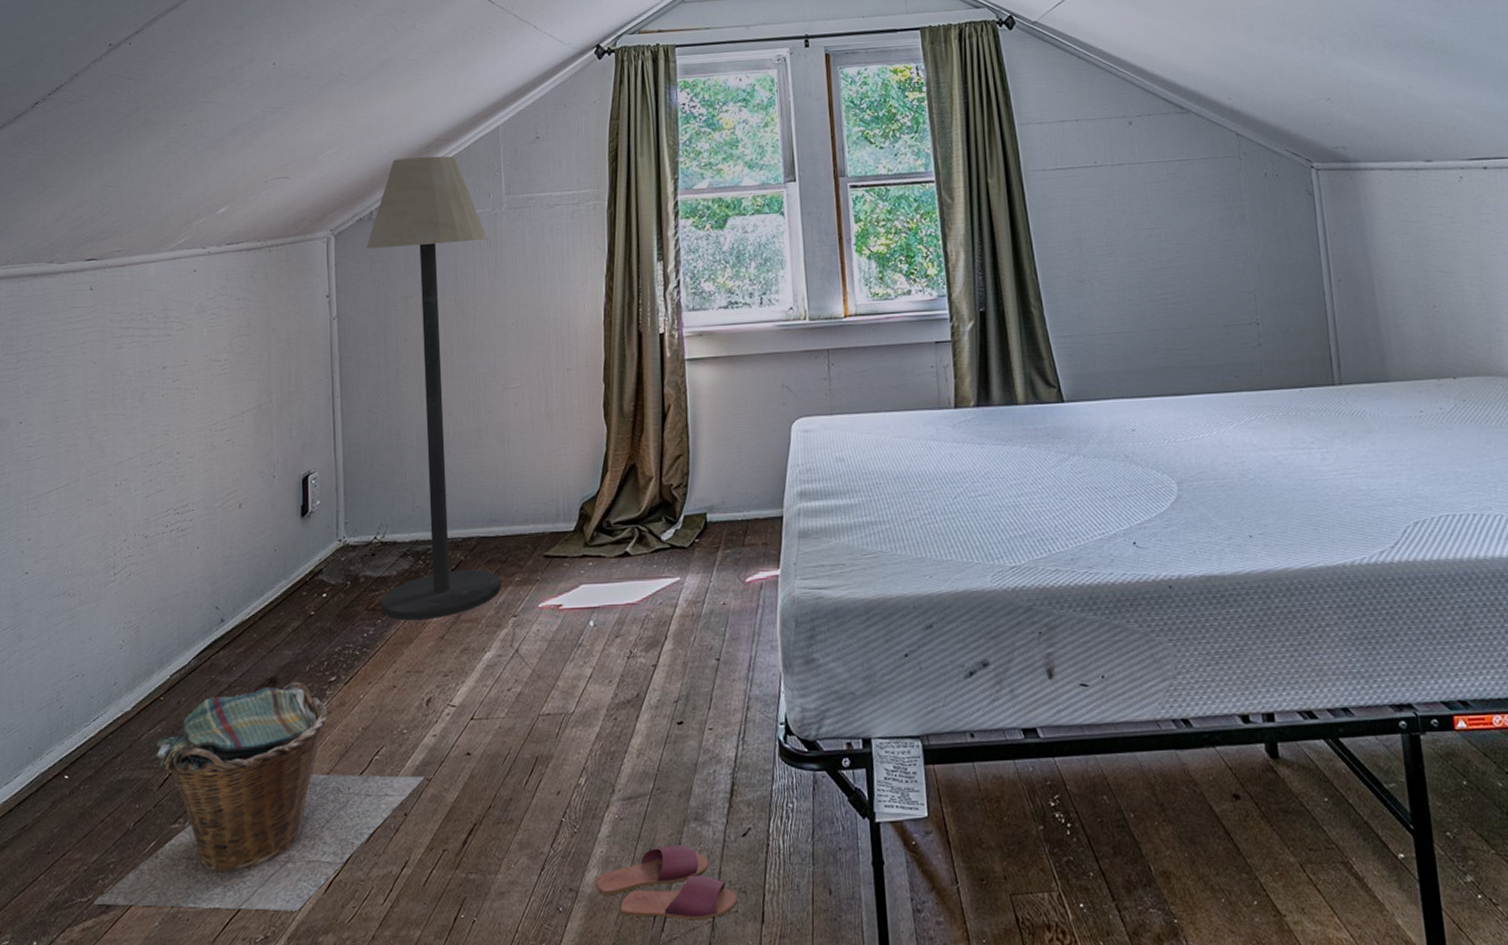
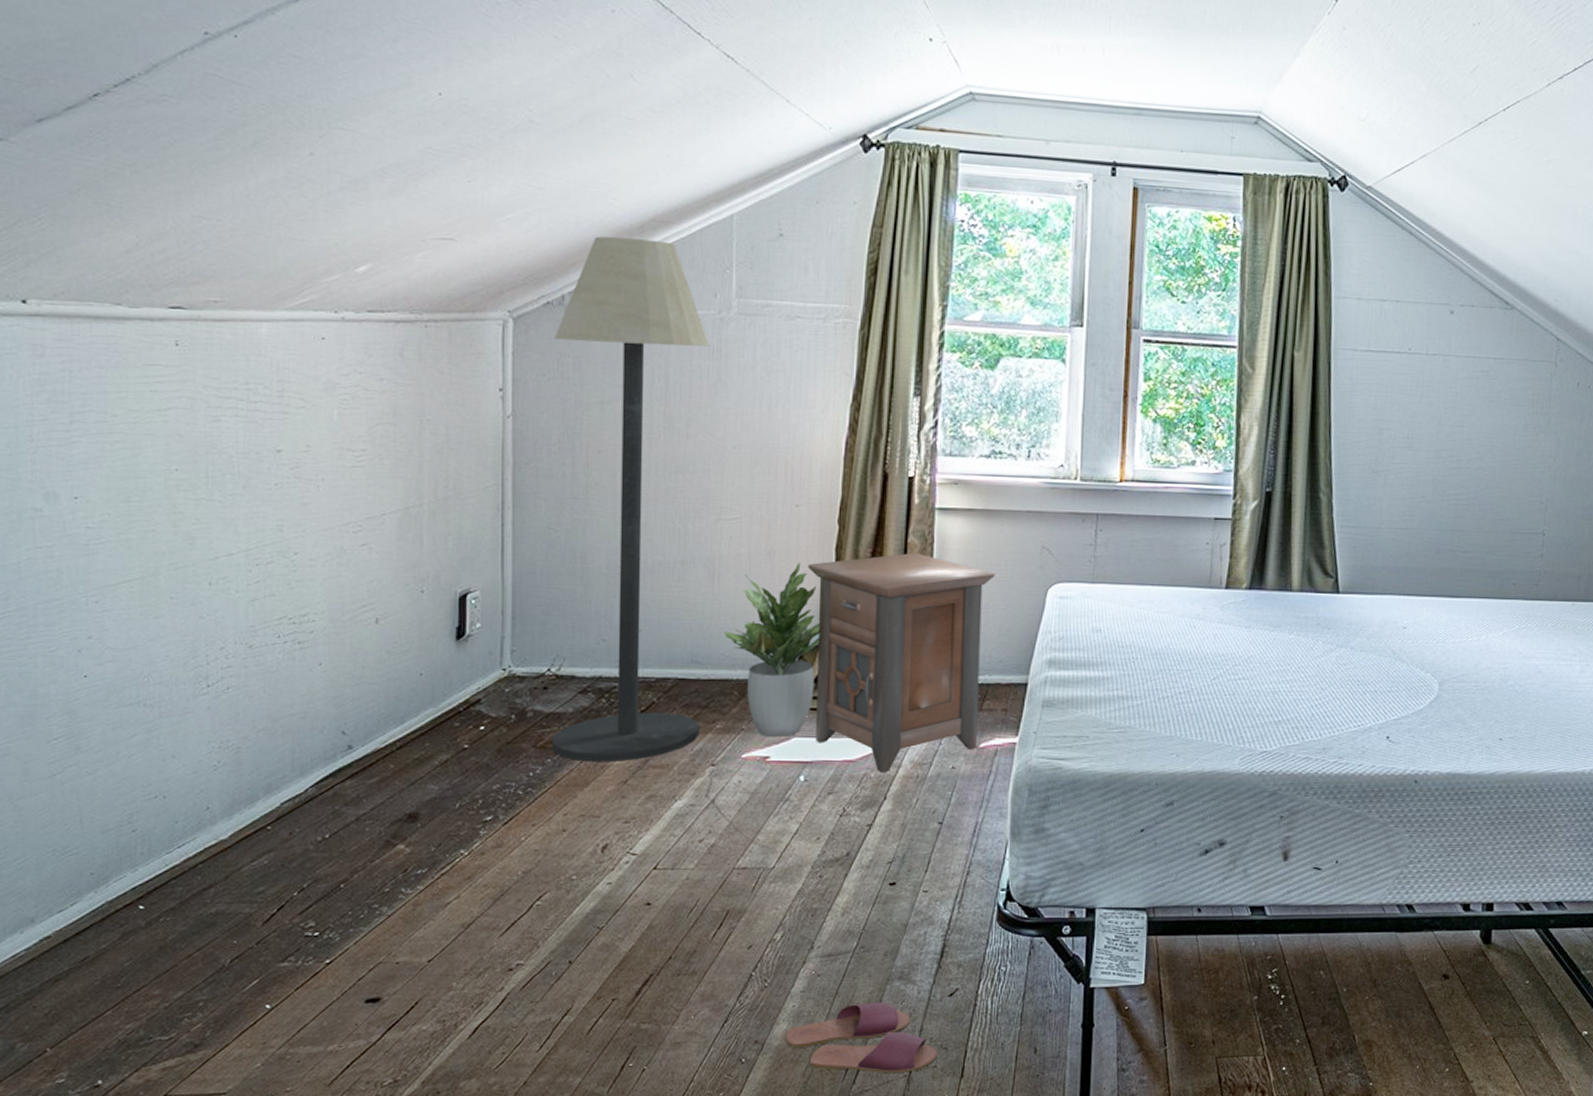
laundry basket: present [94,681,425,911] -> none [177,818,595,1055]
potted plant: none [516,420,597,585] -> present [725,561,821,737]
nightstand: none [581,402,743,613] -> present [807,553,995,773]

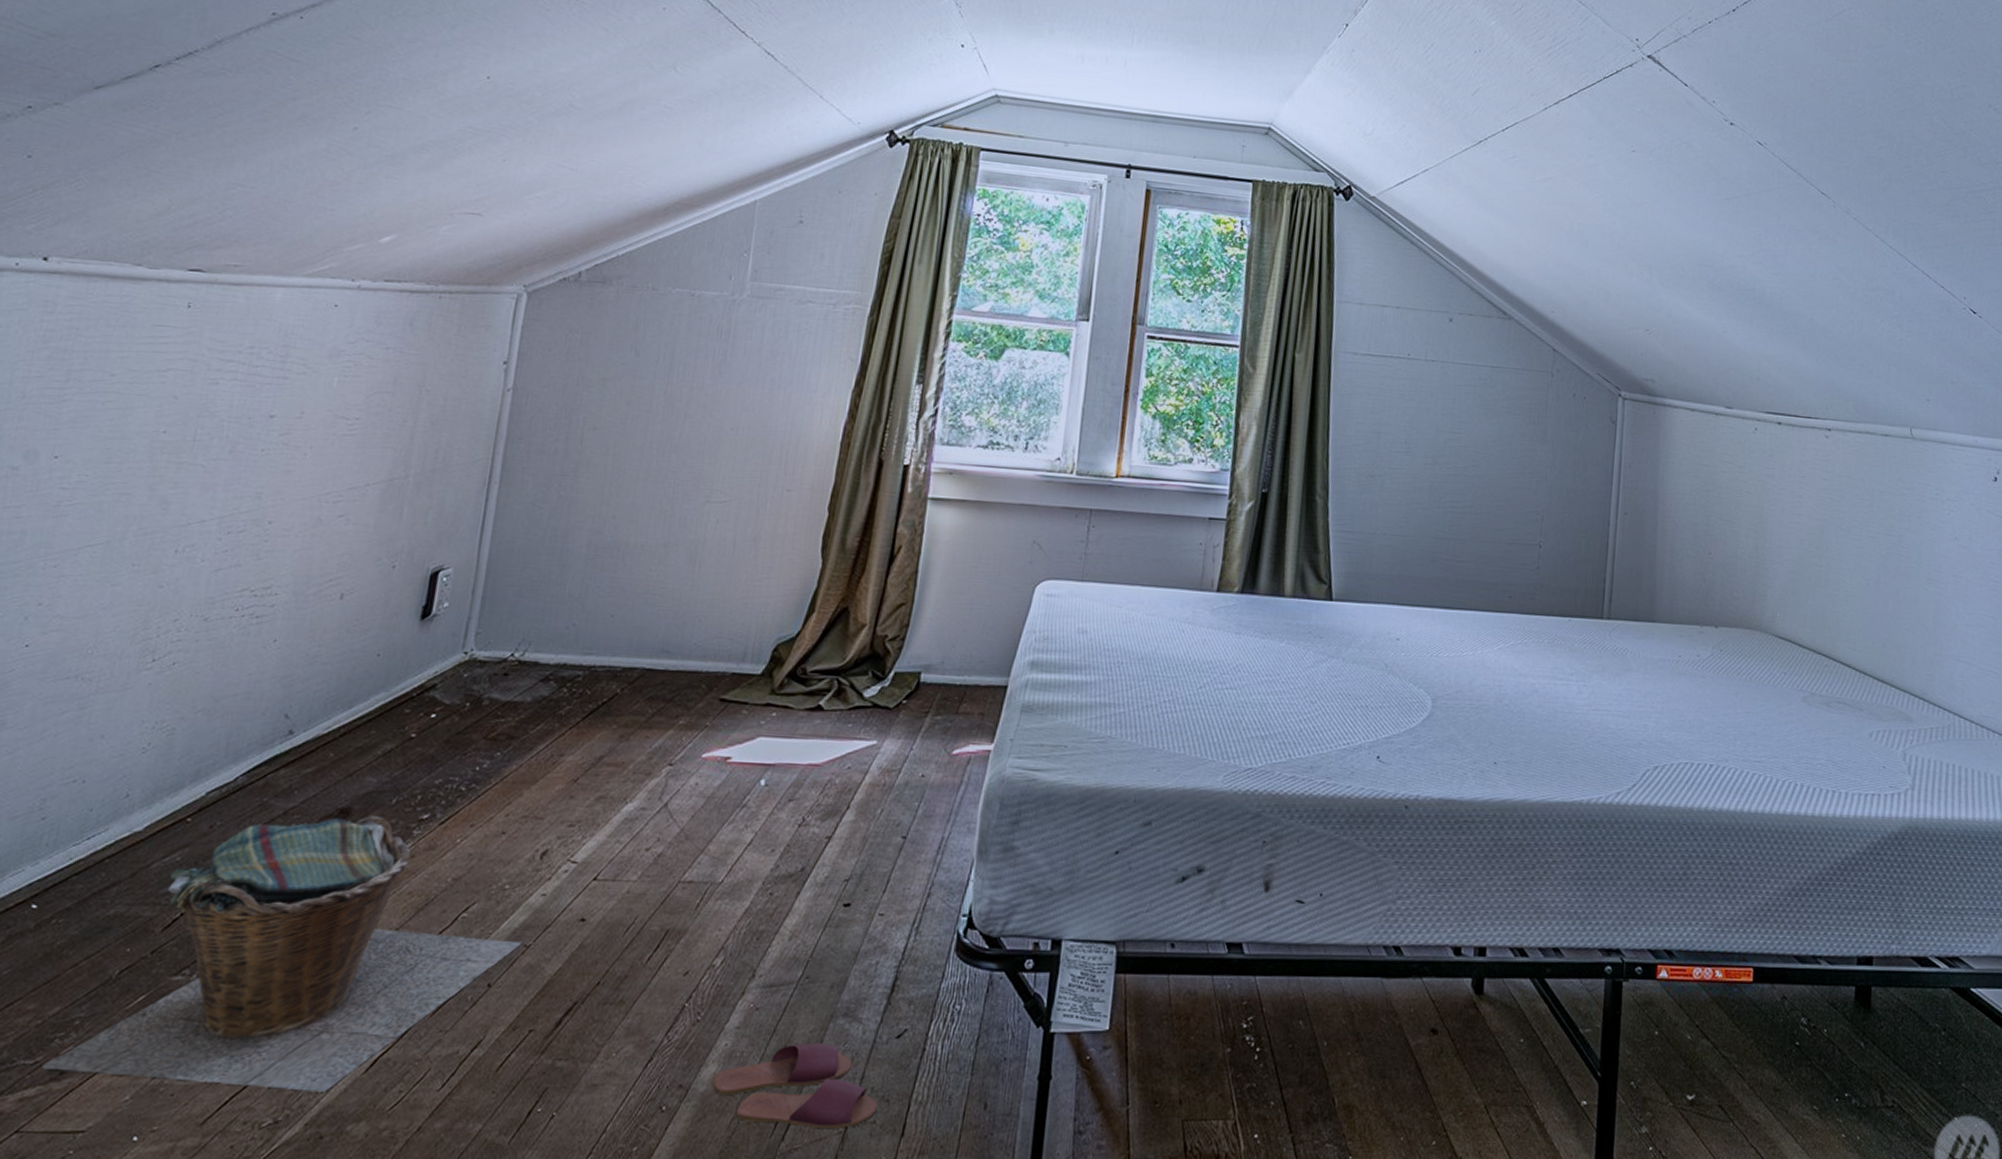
laundry basket: none [177,818,595,1055] -> present [42,814,522,1092]
floor lamp: present [552,236,710,762] -> none [504,216,719,758]
potted plant: present [725,561,821,737] -> none [699,548,800,736]
nightstand: present [807,553,995,773] -> none [781,543,983,779]

